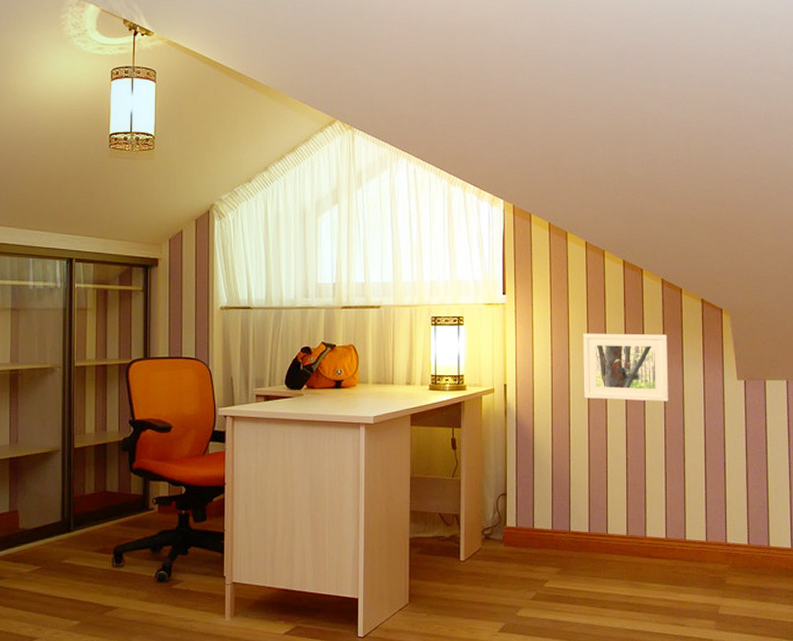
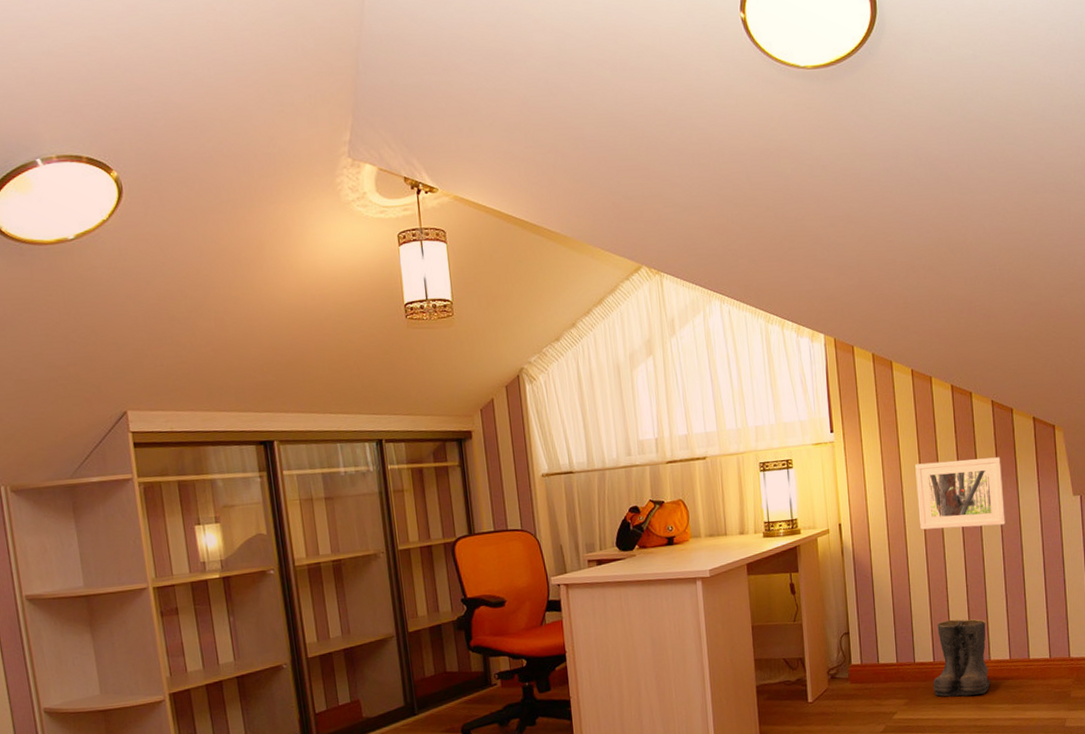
boots: none [587,491,646,571] -> present [933,619,991,697]

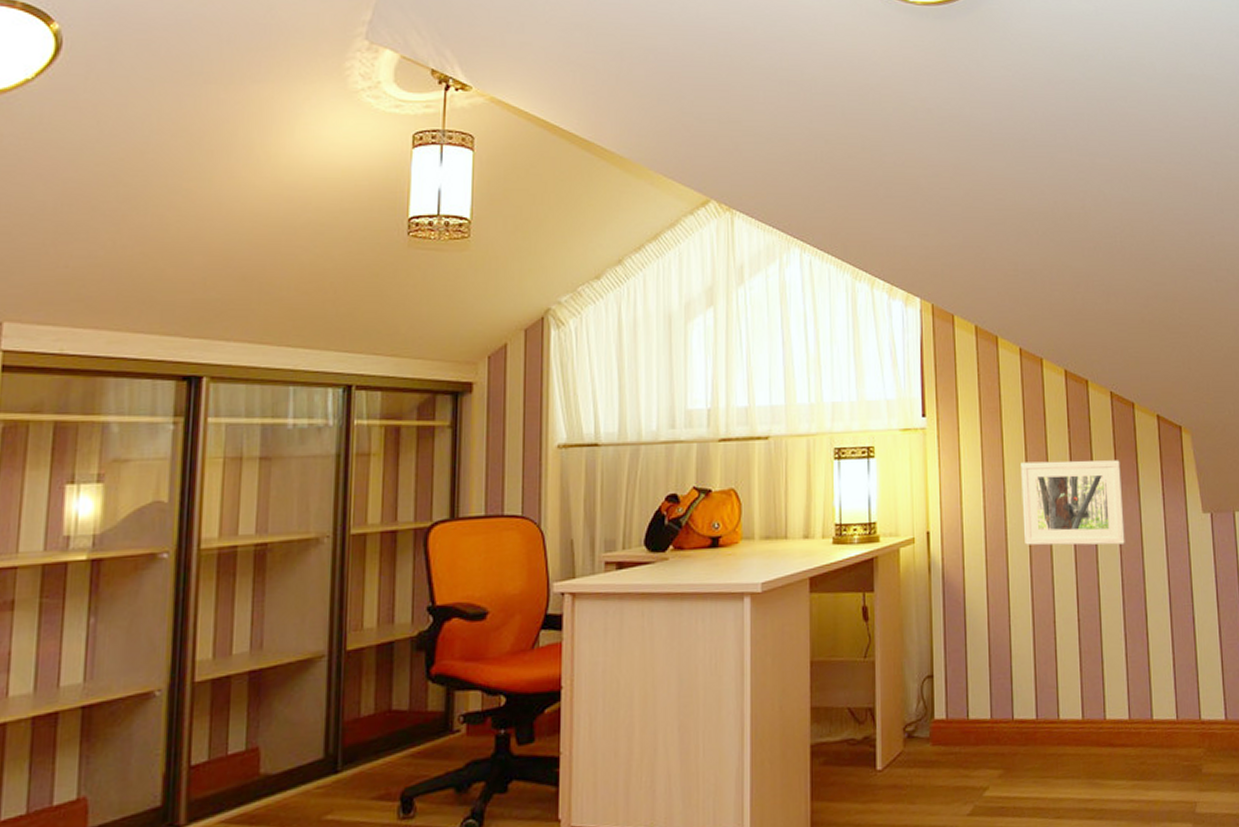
boots: present [933,619,991,697] -> none [1035,663,1106,768]

